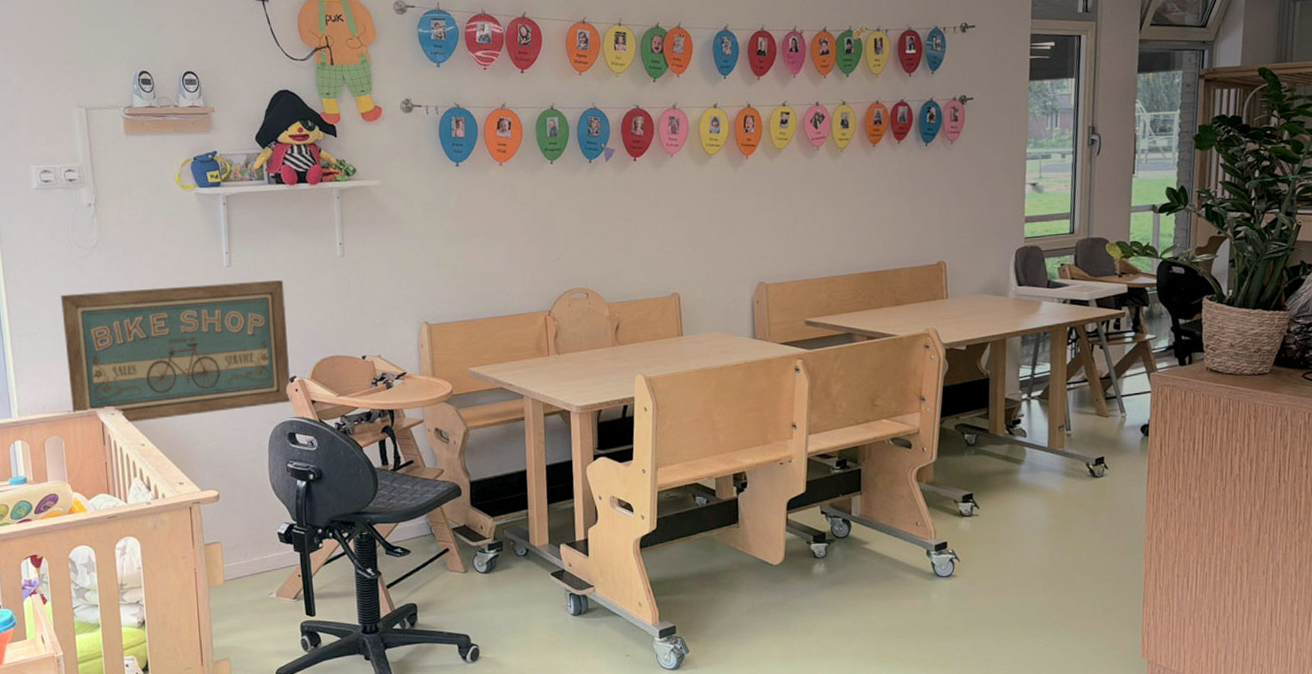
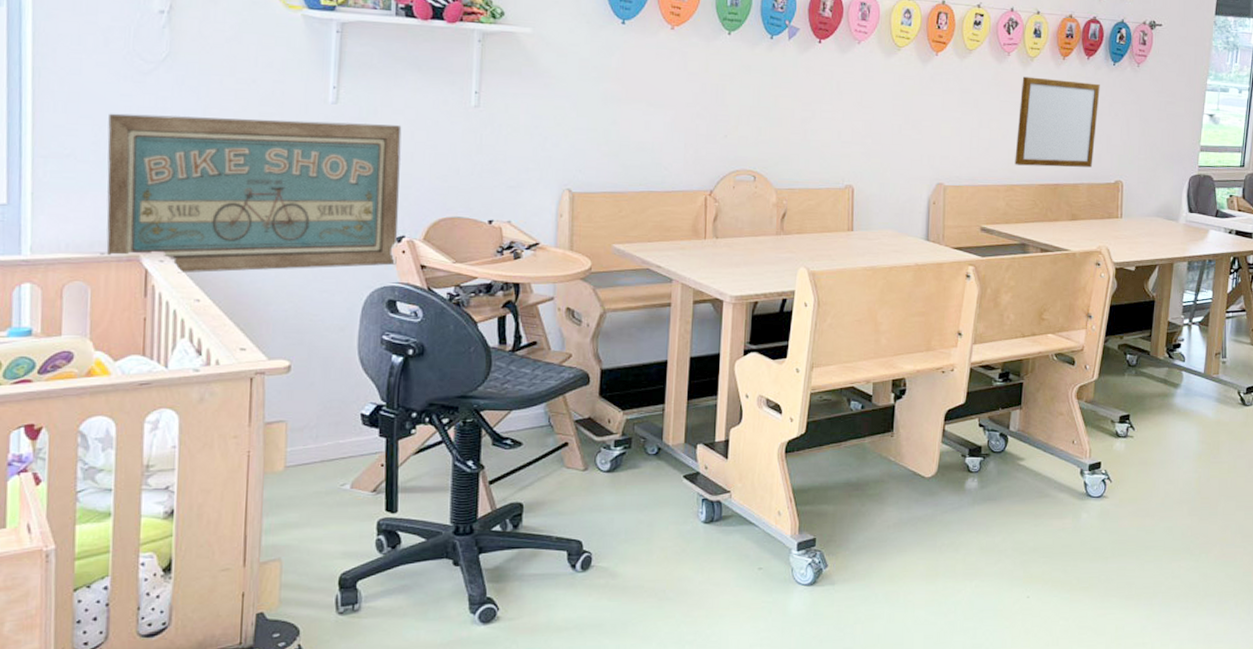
writing board: none [833,166,914,257] -> present [1015,76,1100,168]

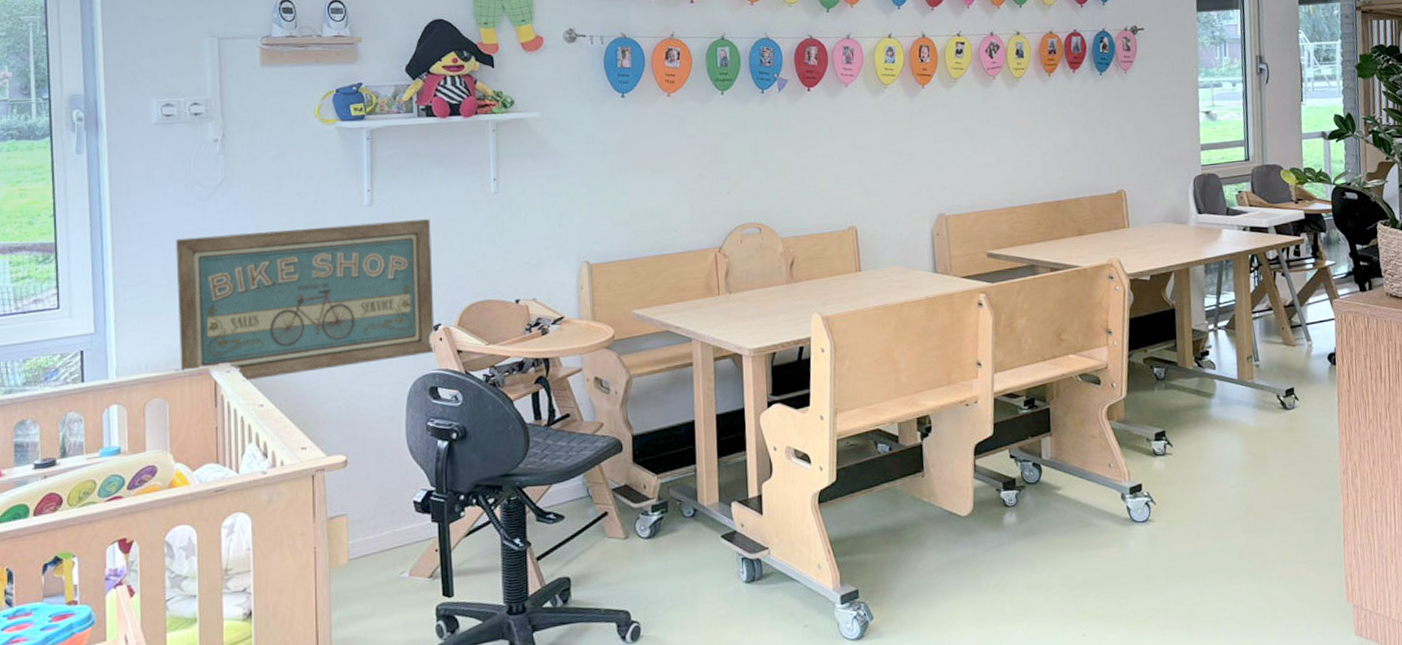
writing board: present [1015,76,1100,168] -> none [1010,95,1092,187]

